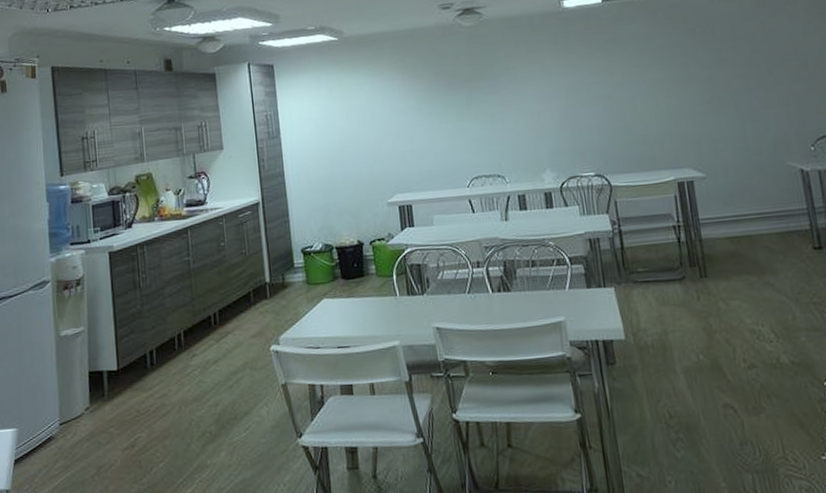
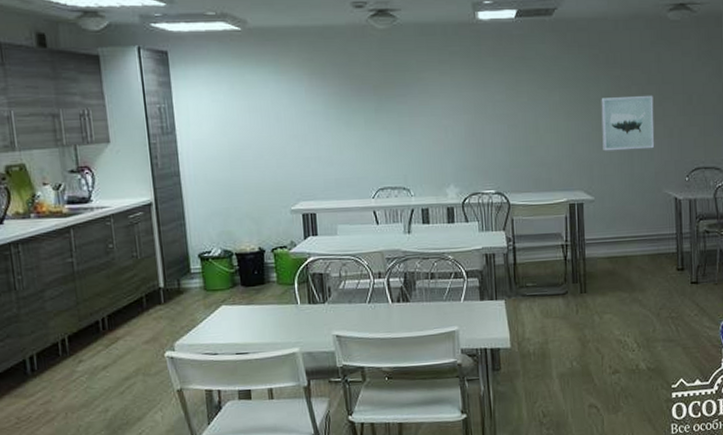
wall art: none [702,64,770,126] -> present [601,95,655,152]

